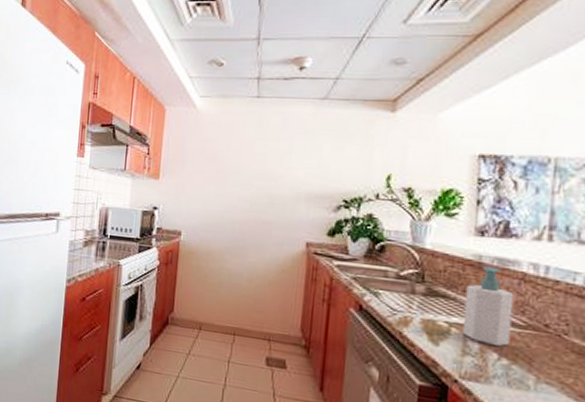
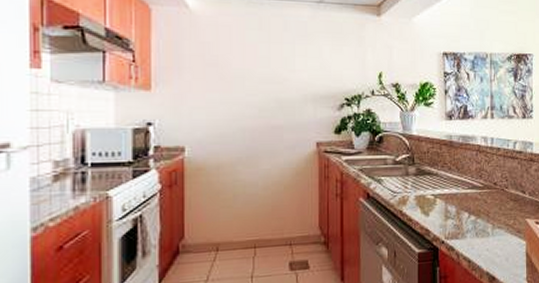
soap bottle: present [462,266,514,347] -> none [444,143,474,207]

